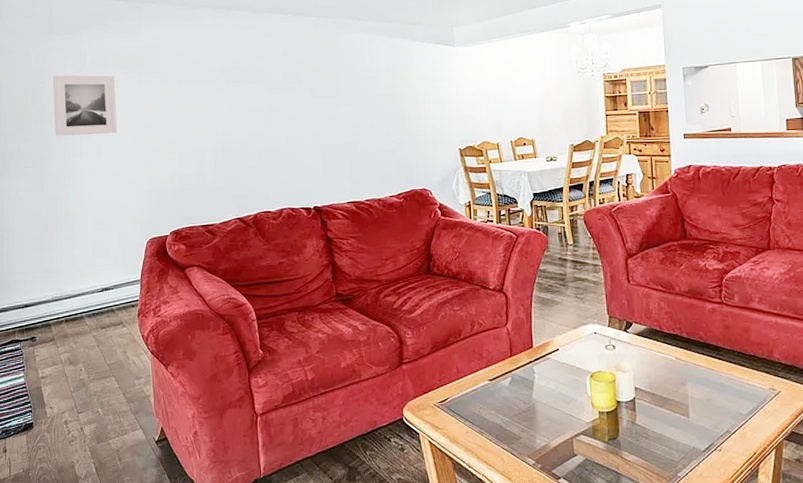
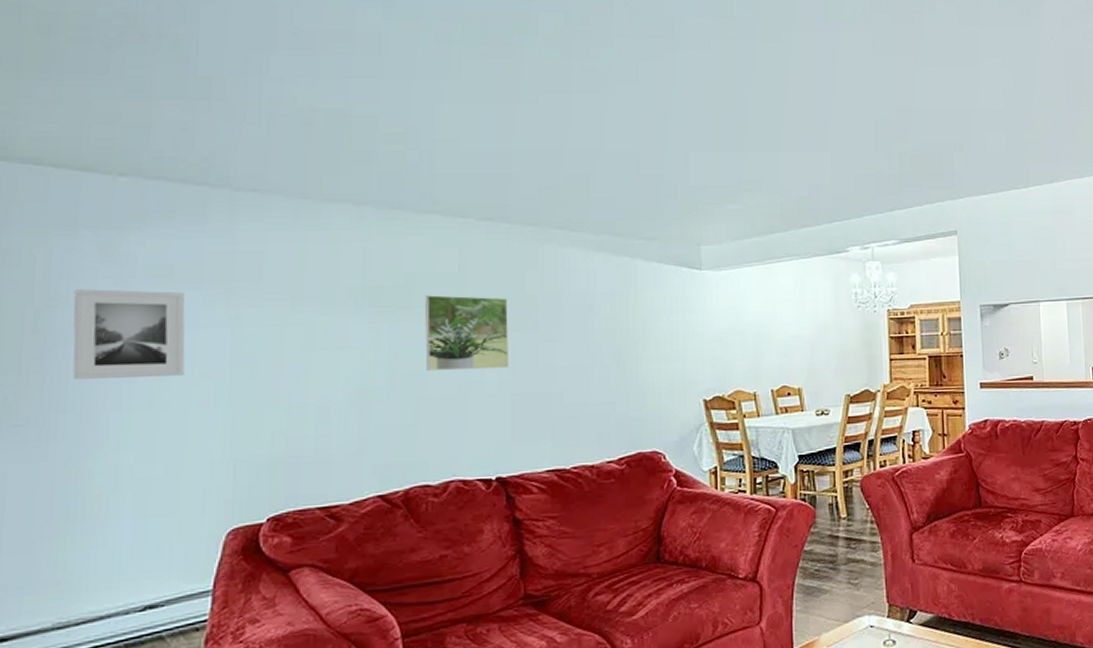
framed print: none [261,72,320,128] -> present [424,295,510,370]

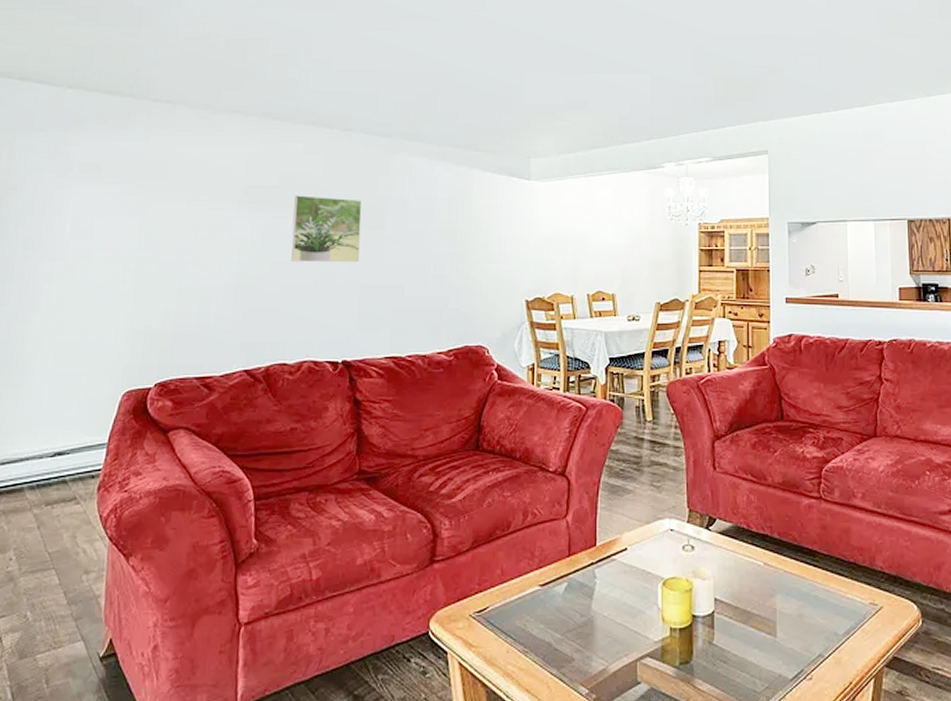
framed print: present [73,289,186,379] -> none [19,181,107,257]

